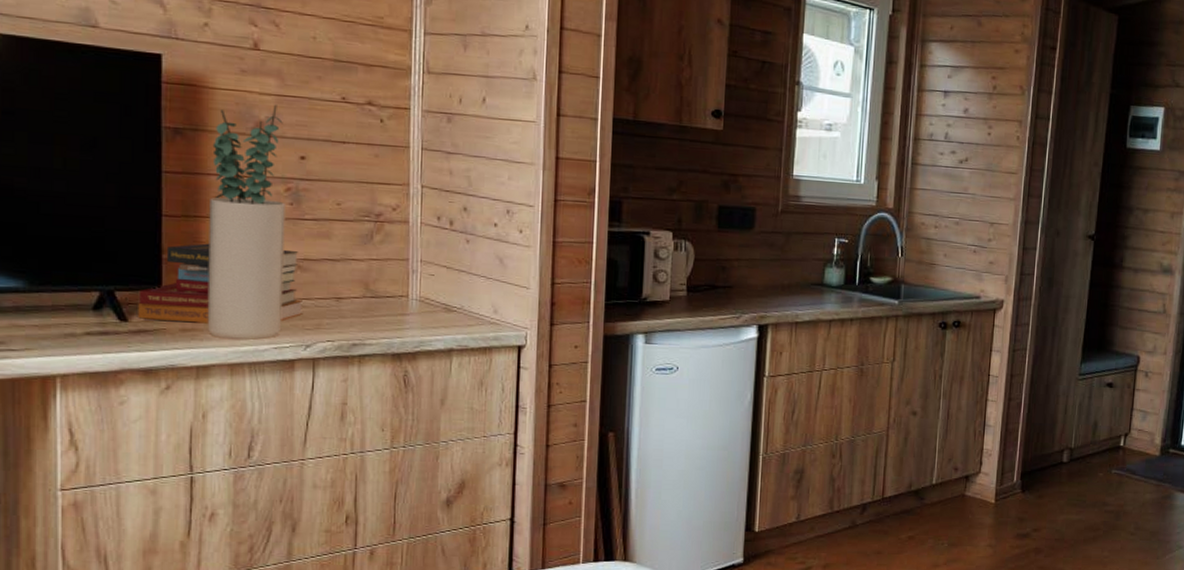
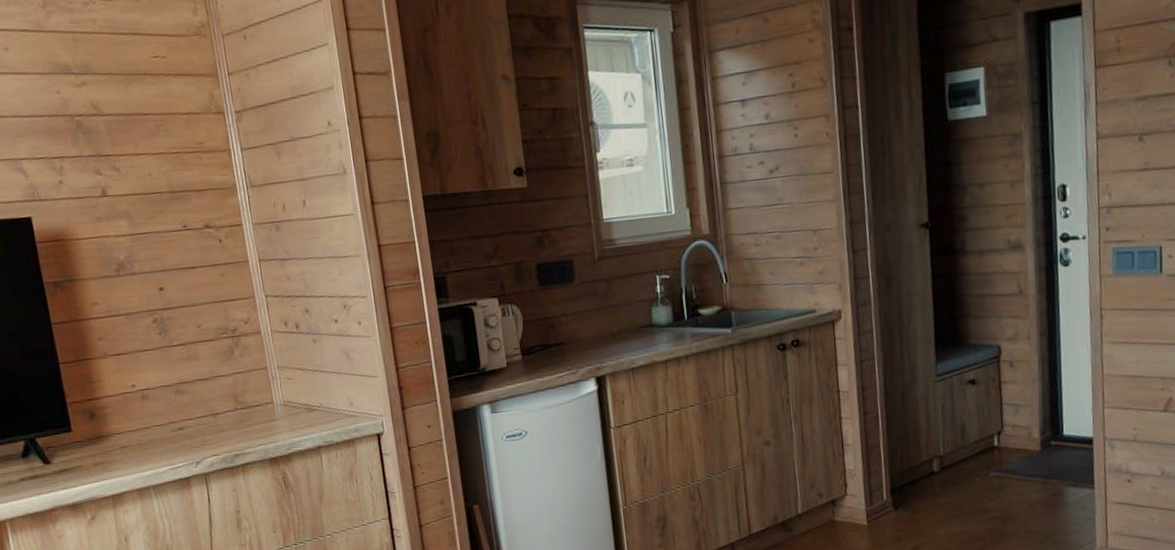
books: present [138,243,304,324] -> none [54,376,189,460]
vase: present [207,104,285,340] -> none [86,243,174,467]

